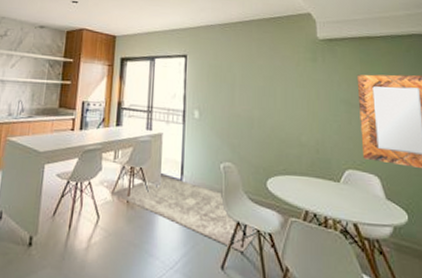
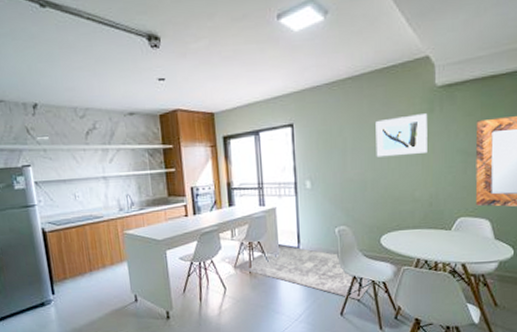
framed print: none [263,61,312,99] -> present [375,114,428,158]

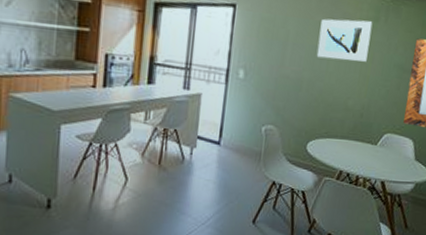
rug: present [233,244,391,300] -> none [140,136,313,208]

